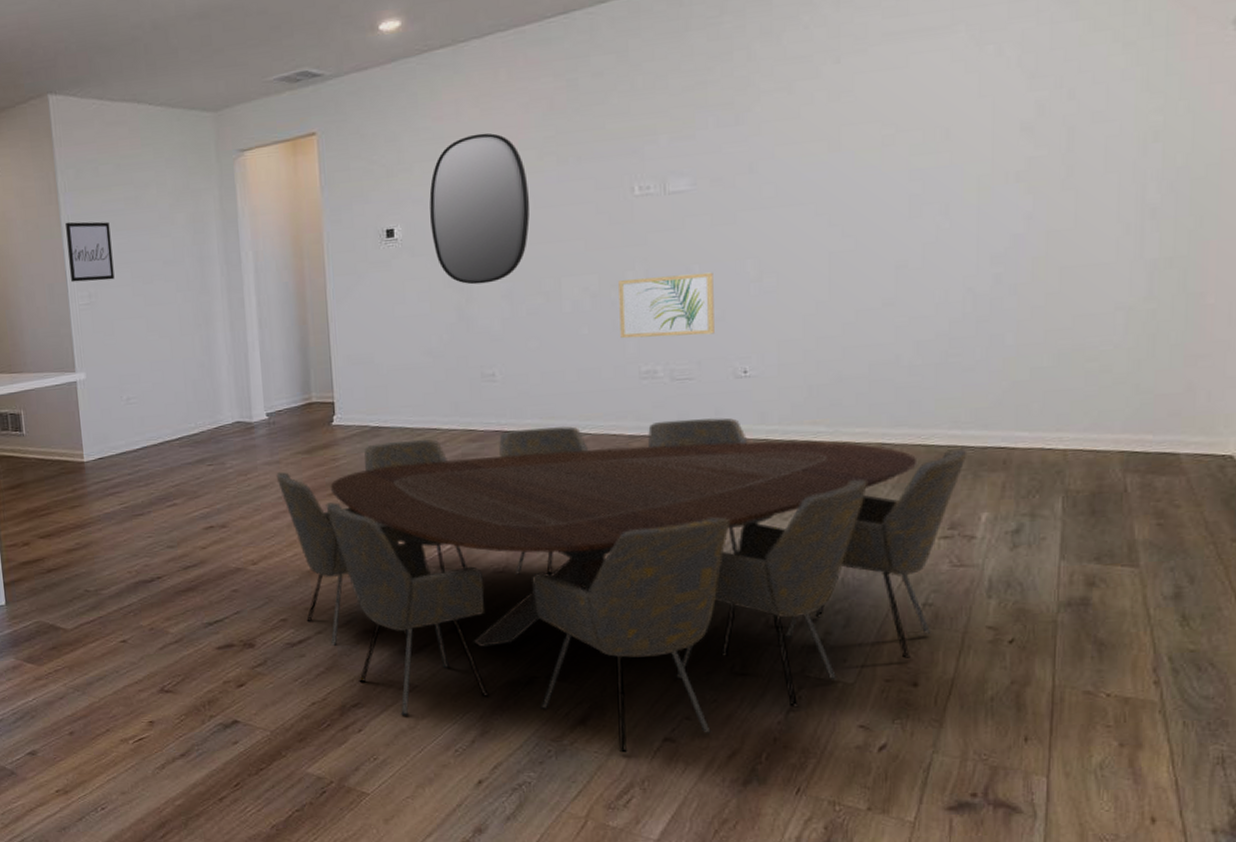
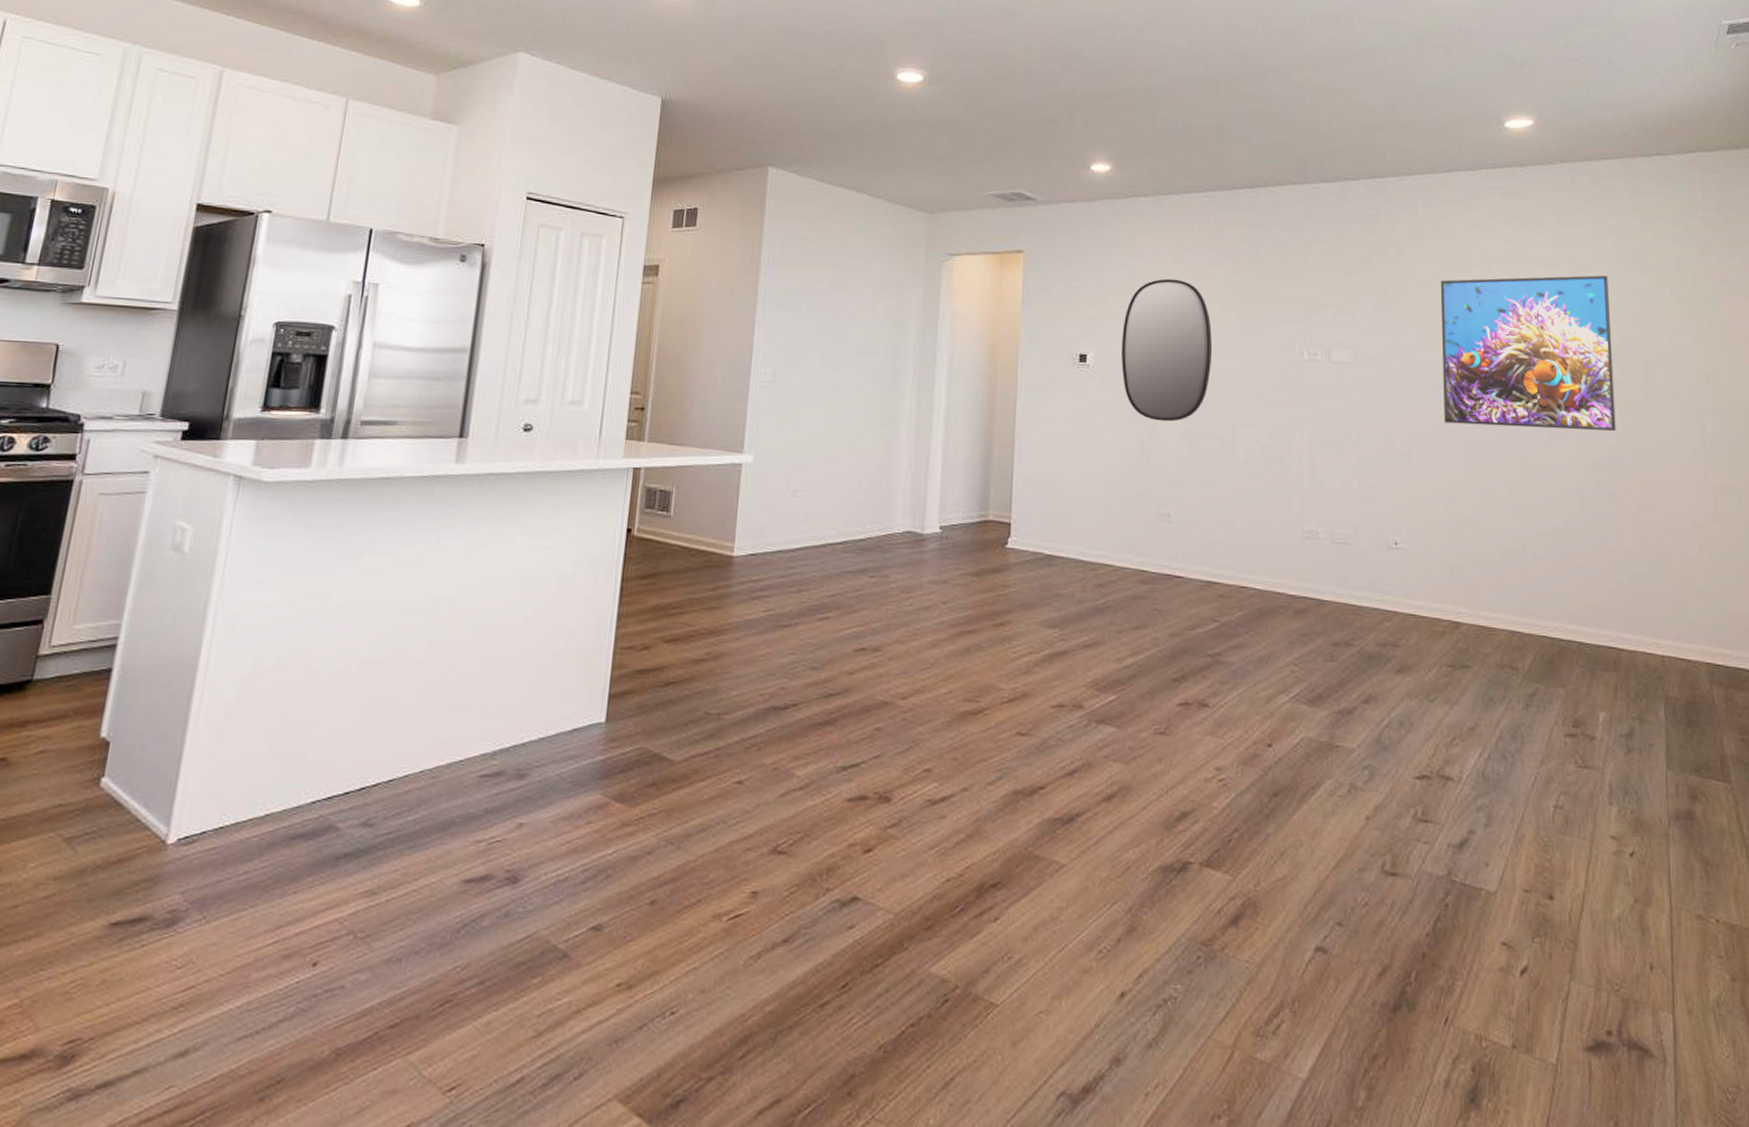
wall art: present [65,221,115,283] -> none [757,293,808,360]
dining table: present [276,418,966,753] -> none [941,573,1584,964]
wall art: present [619,272,714,339] -> none [1287,438,1370,502]
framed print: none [800,33,1026,239] -> present [1440,275,1616,431]

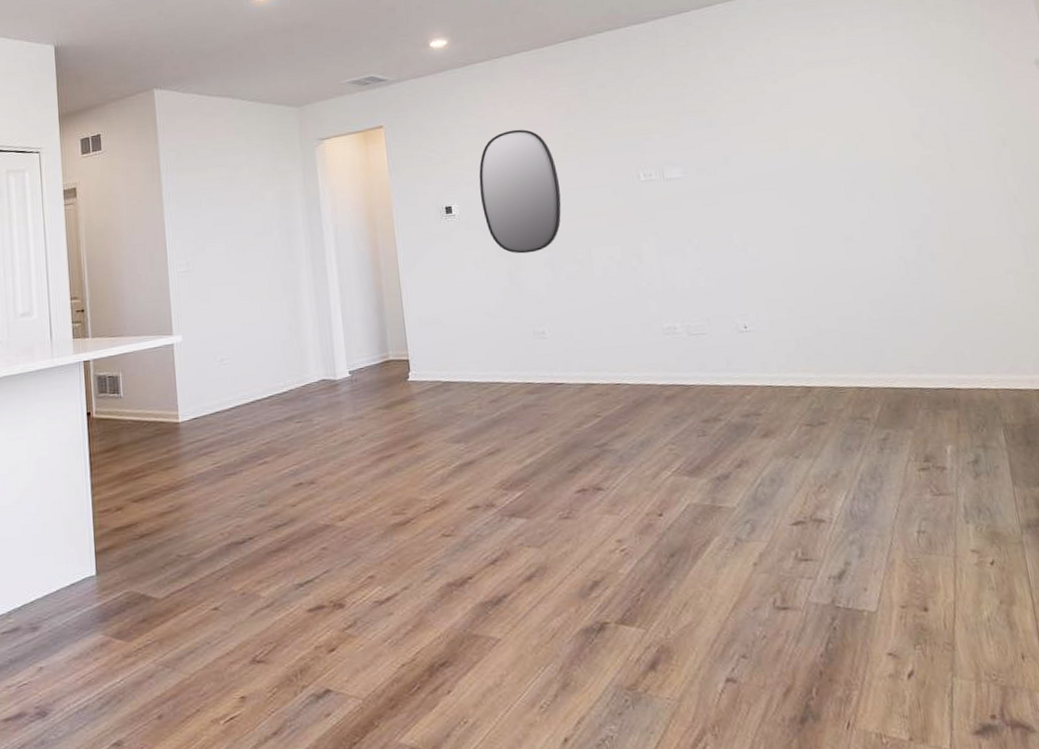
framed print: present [1440,275,1616,431] -> none [751,66,927,217]

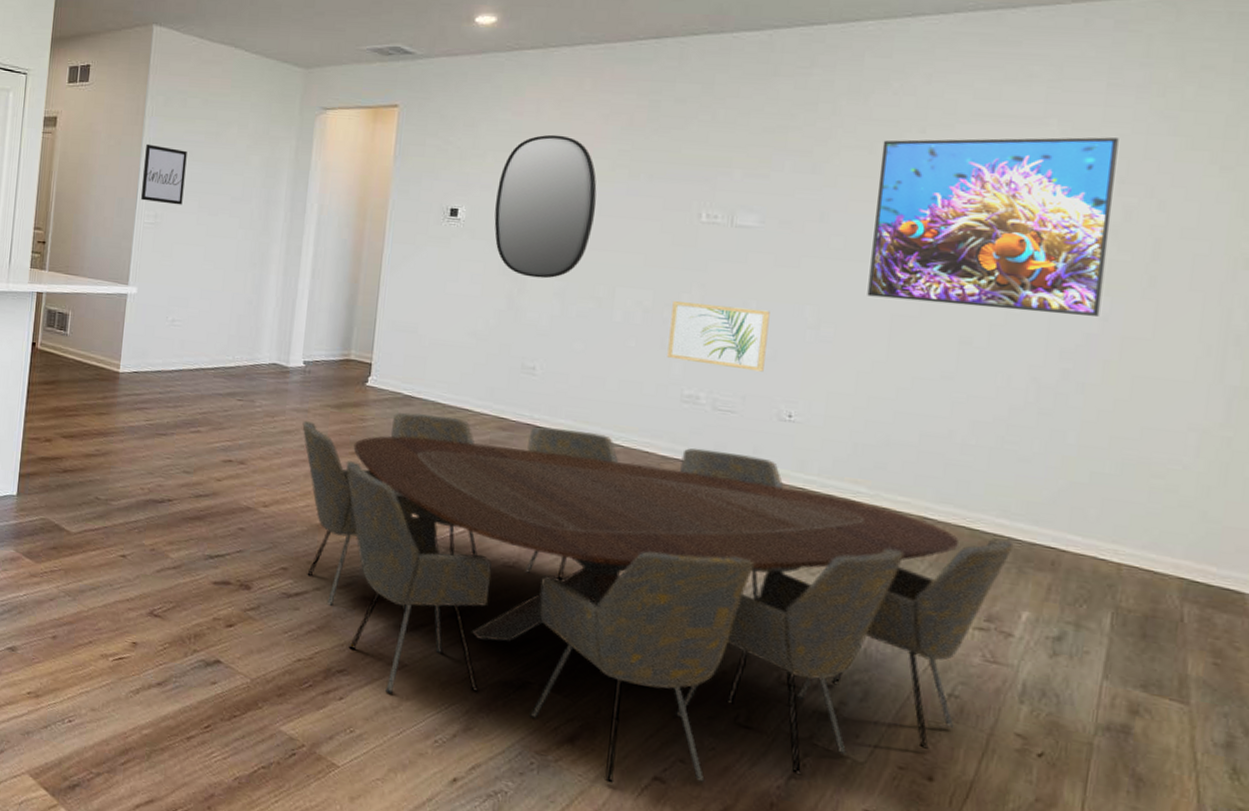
wall art: none [167,198,210,252] -> present [141,143,187,205]
dining table: none [359,367,929,697] -> present [302,412,1012,783]
wall art: none [637,243,717,300] -> present [667,301,770,372]
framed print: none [751,66,927,217] -> present [867,137,1119,316]

